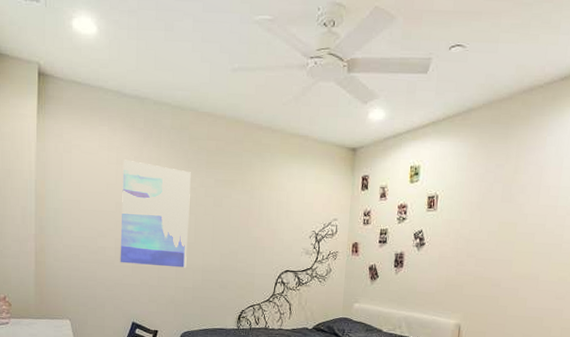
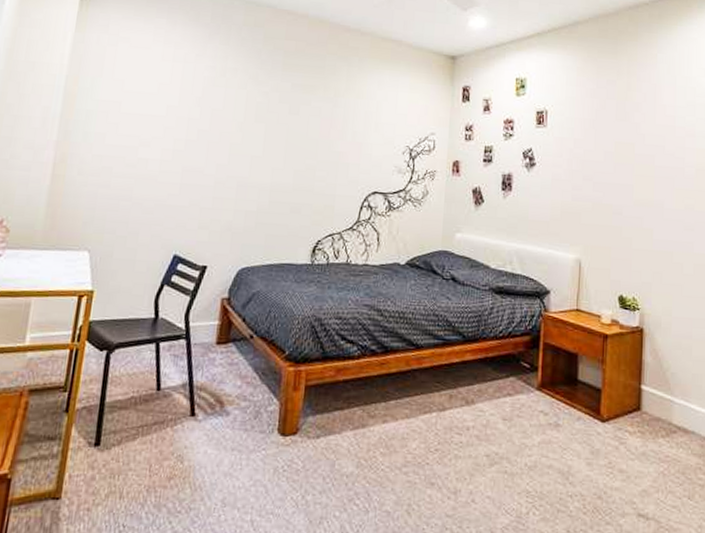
wall art: present [120,159,191,268] -> none [165,56,264,187]

